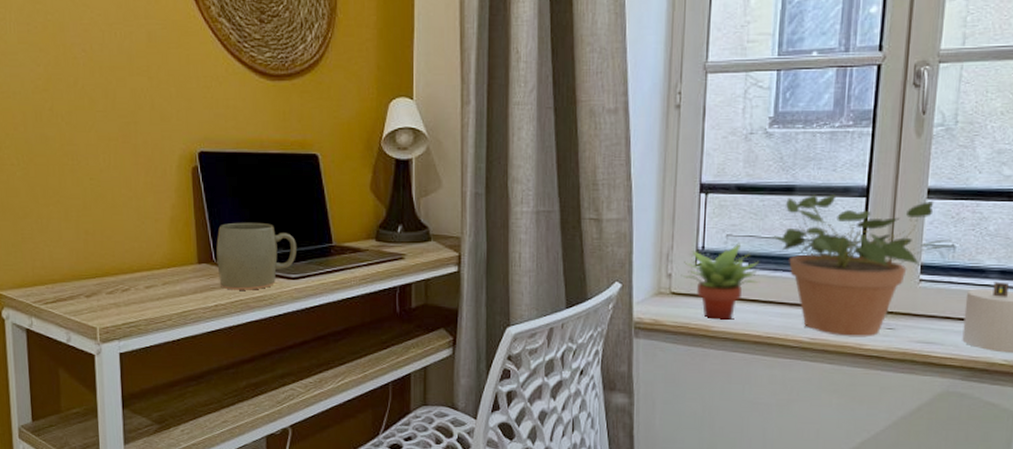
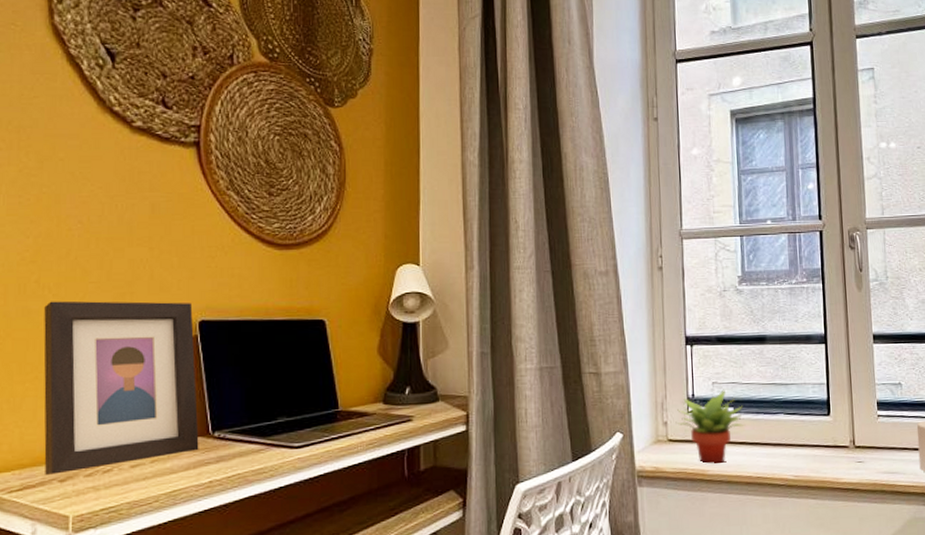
picture frame: none [59,129,204,290] -> present [43,301,199,475]
mug: present [216,222,297,290] -> none [214,390,302,464]
potted plant: present [771,194,955,338] -> none [751,342,901,473]

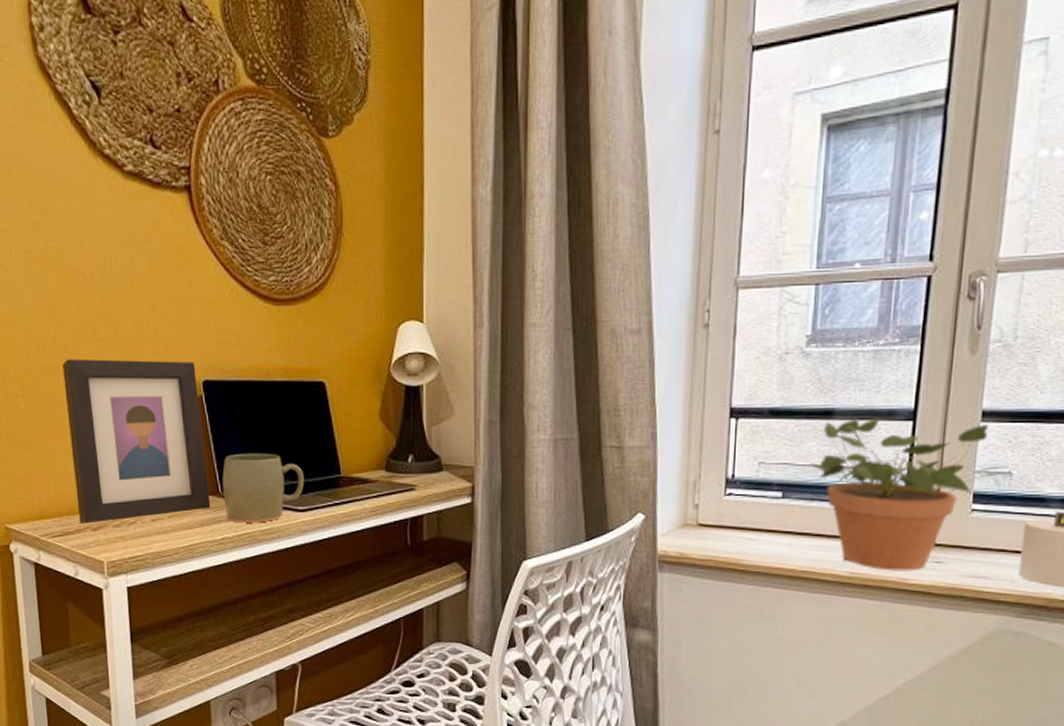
mug: none [214,390,302,464] -> present [222,453,305,523]
succulent plant: present [675,389,745,465] -> none [708,470,795,554]
potted plant: none [751,342,901,473] -> present [808,418,1012,572]

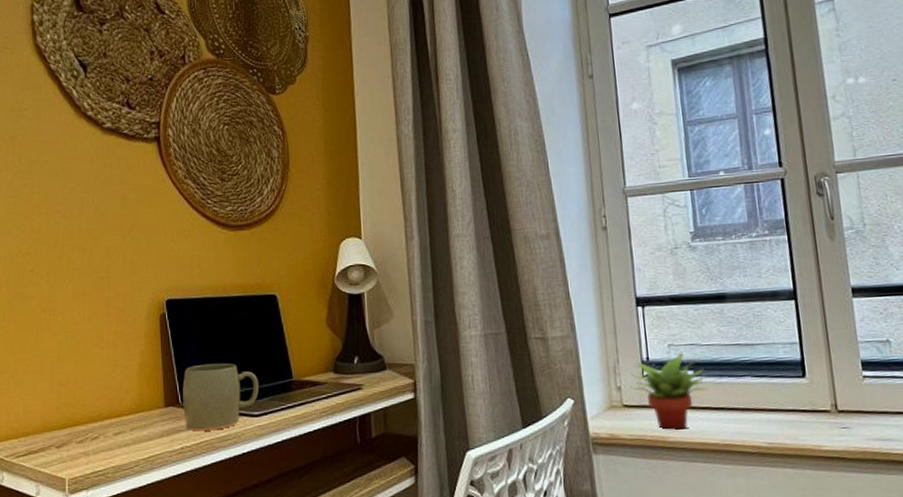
picture frame: present [62,358,211,524] -> none [39,284,171,442]
succulent plant: none [708,470,795,554] -> present [630,351,707,431]
potted plant: present [808,418,1012,572] -> none [711,298,890,440]

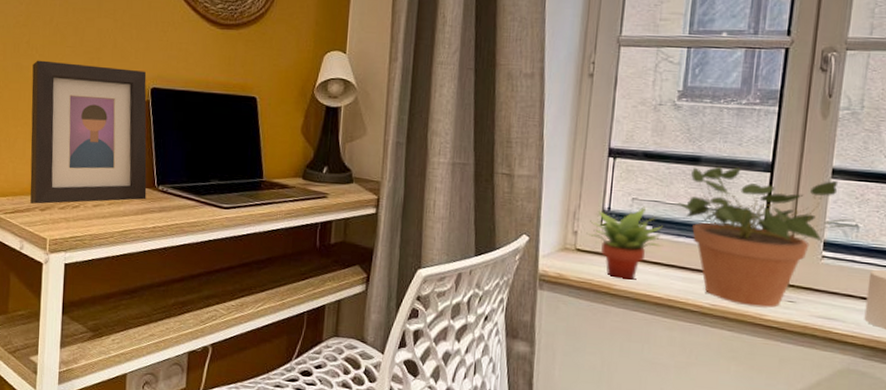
picture frame: none [39,284,171,442] -> present [30,60,147,204]
mug: present [182,362,260,432] -> none [158,153,231,216]
potted plant: none [711,298,890,440] -> present [676,166,859,308]

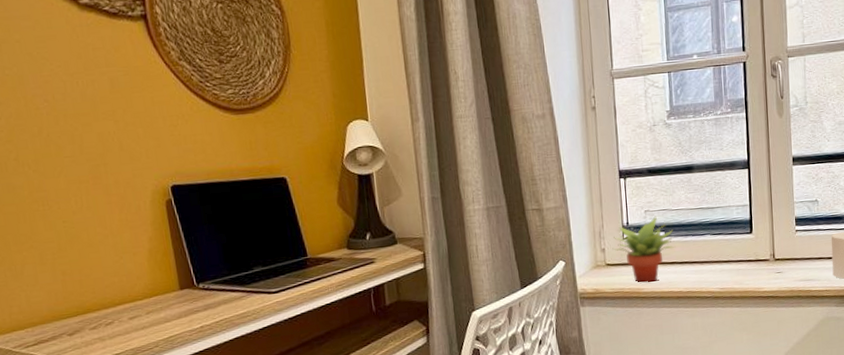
picture frame: present [30,60,147,204] -> none [27,170,187,331]
potted plant: present [676,166,859,308] -> none [680,166,818,284]

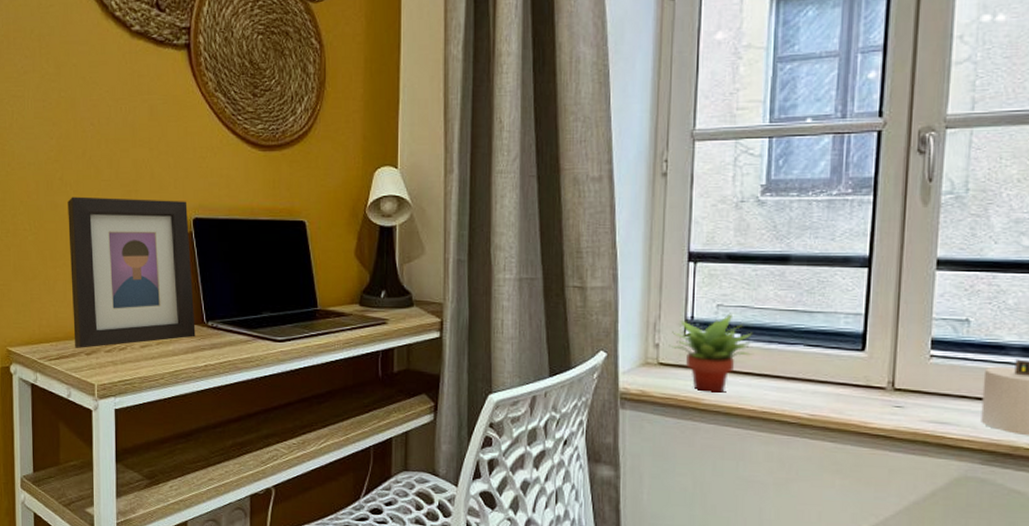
picture frame: none [27,170,187,331] -> present [68,196,196,348]

